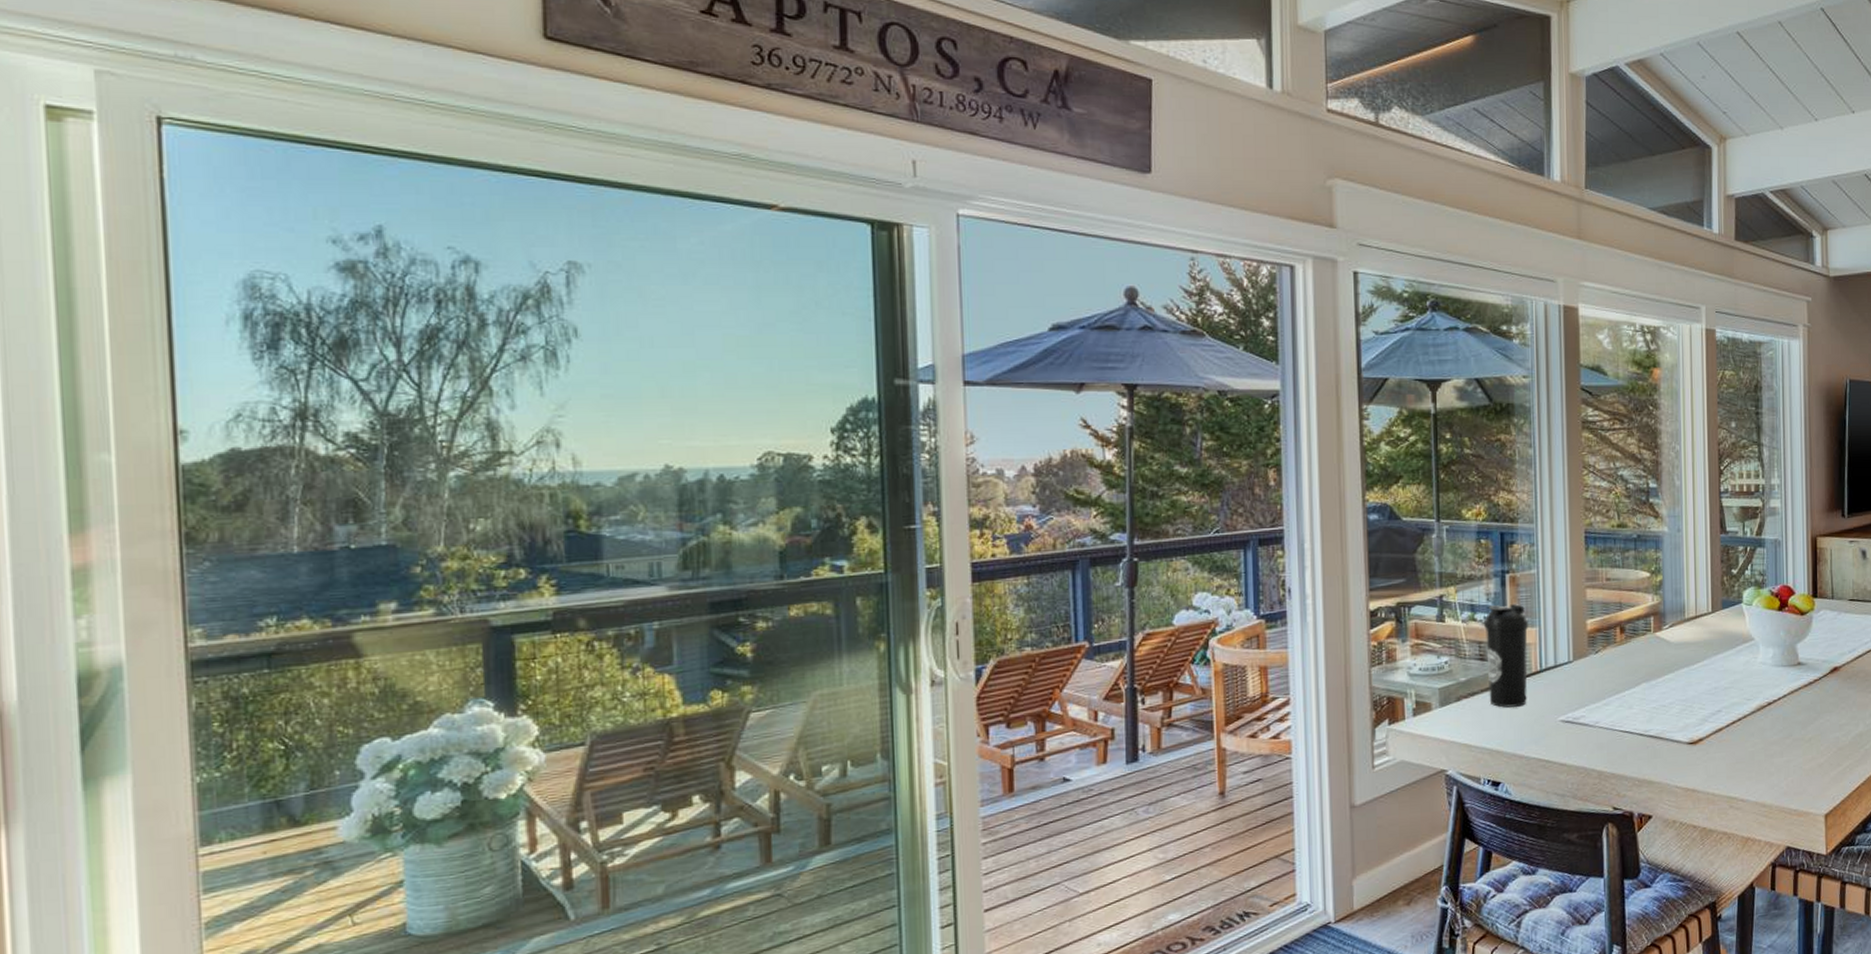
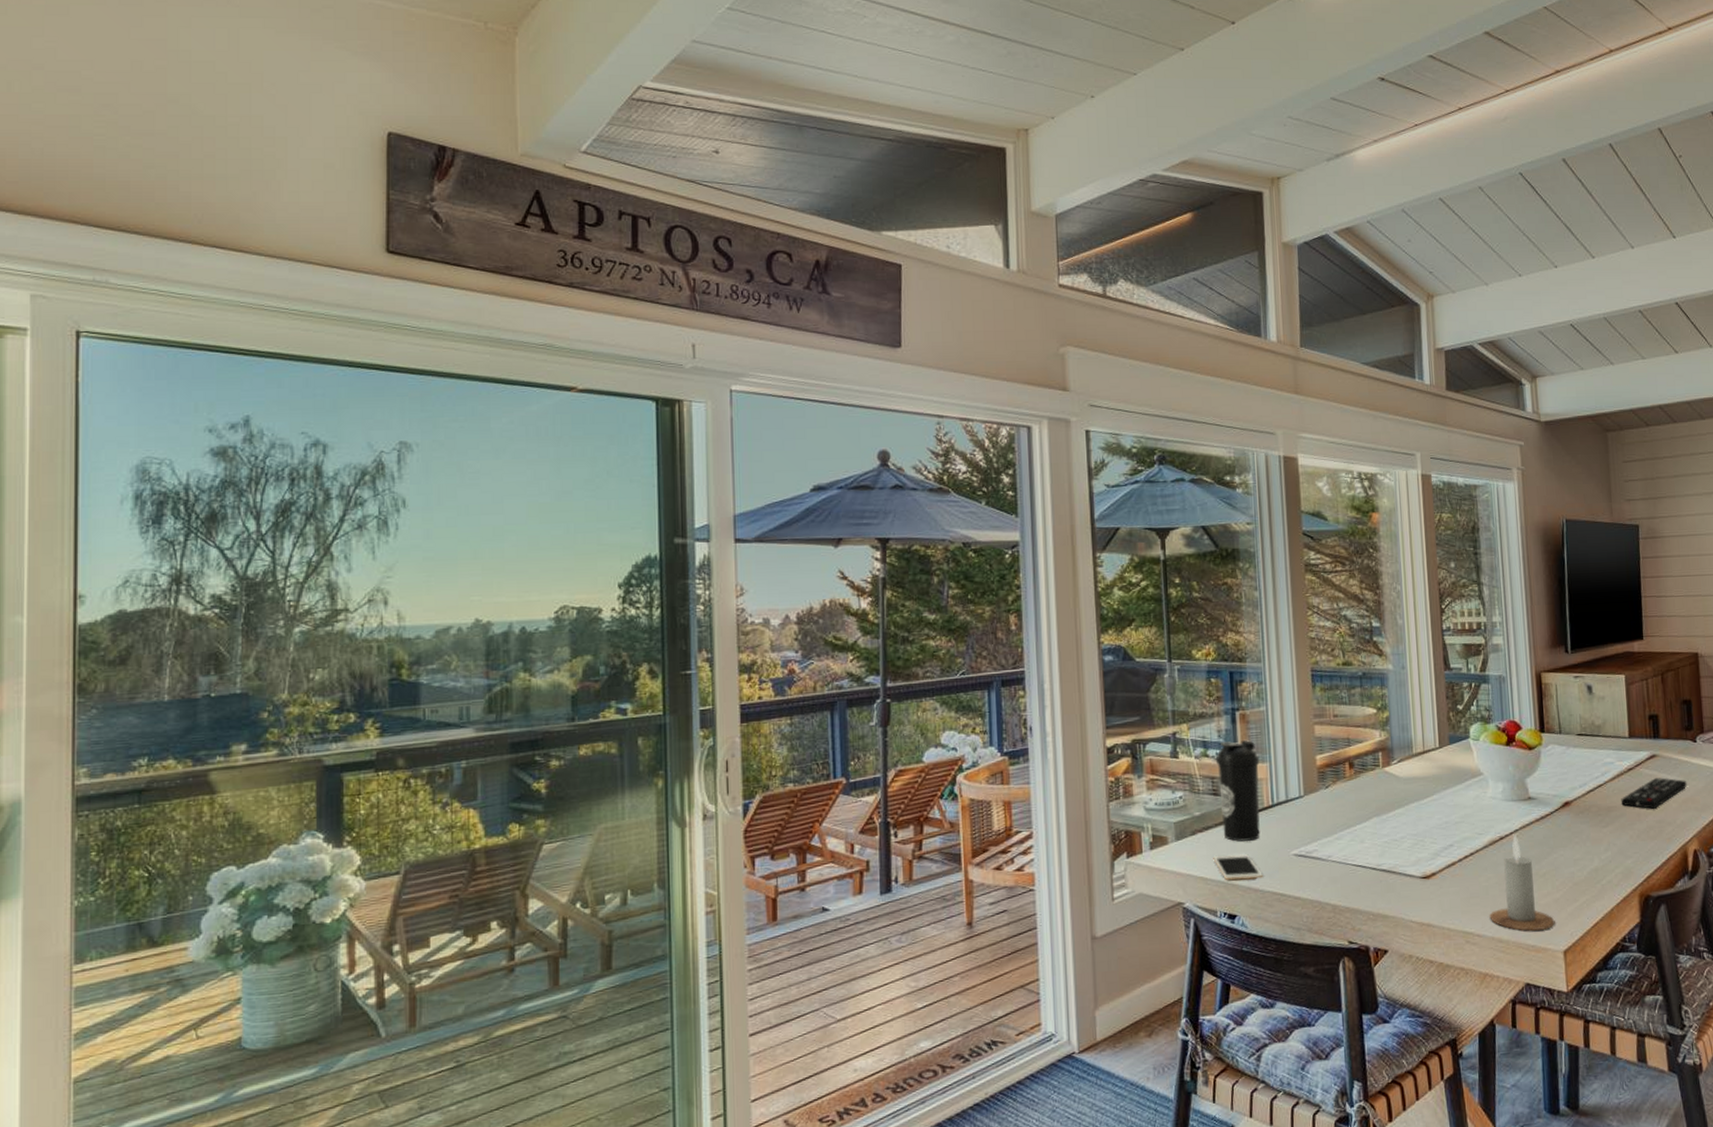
cell phone: none [1478,720,1528,748] -> present [1213,854,1263,881]
candle: none [1754,700,1818,796] -> present [1489,835,1555,931]

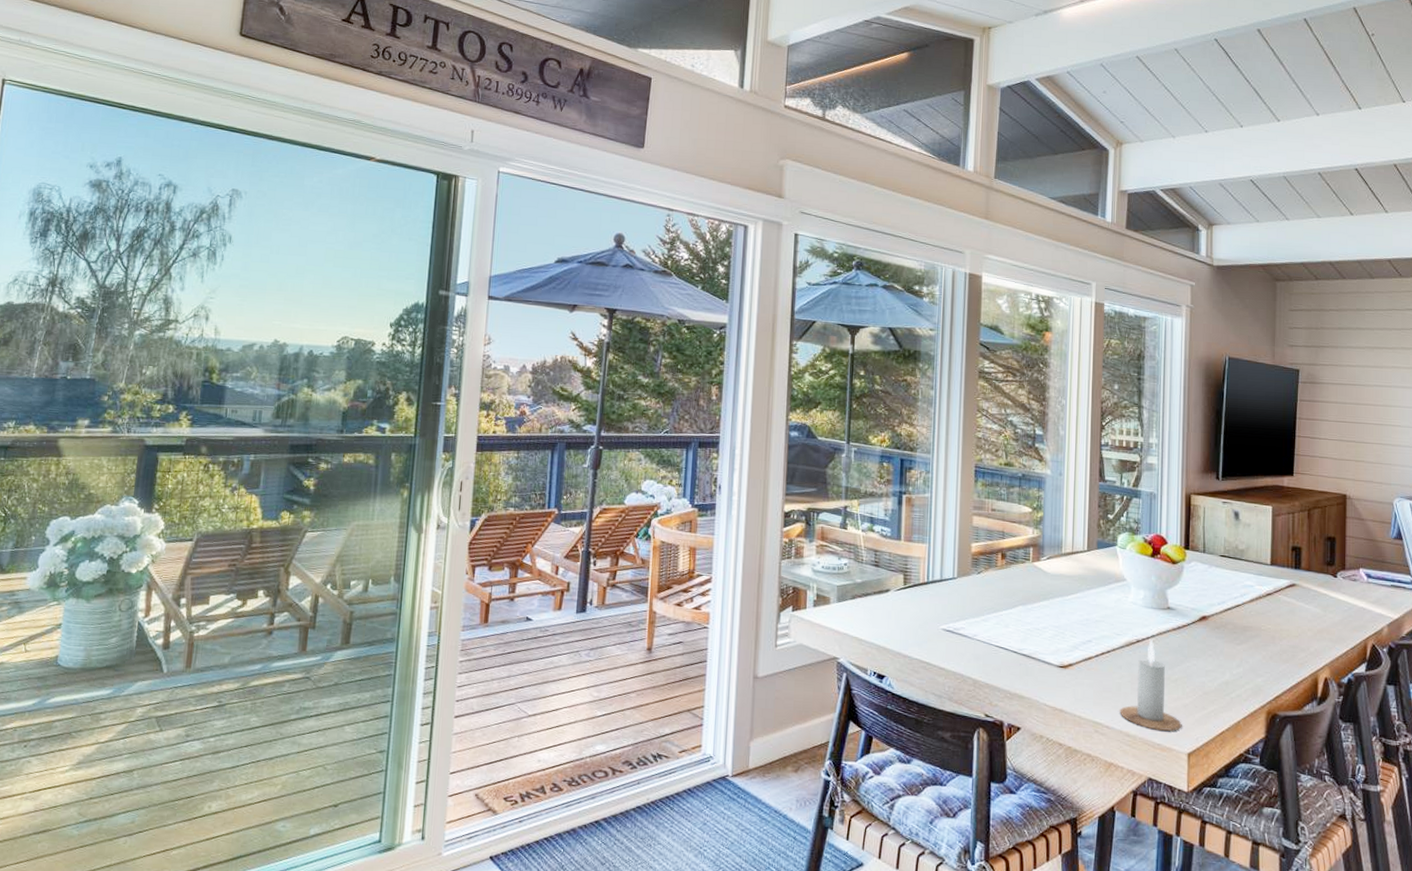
cell phone: present [1213,854,1263,881] -> none [869,620,912,647]
water bottle: present [1216,739,1260,842] -> none [880,520,920,612]
remote control: present [1621,777,1687,809] -> none [1257,606,1324,634]

